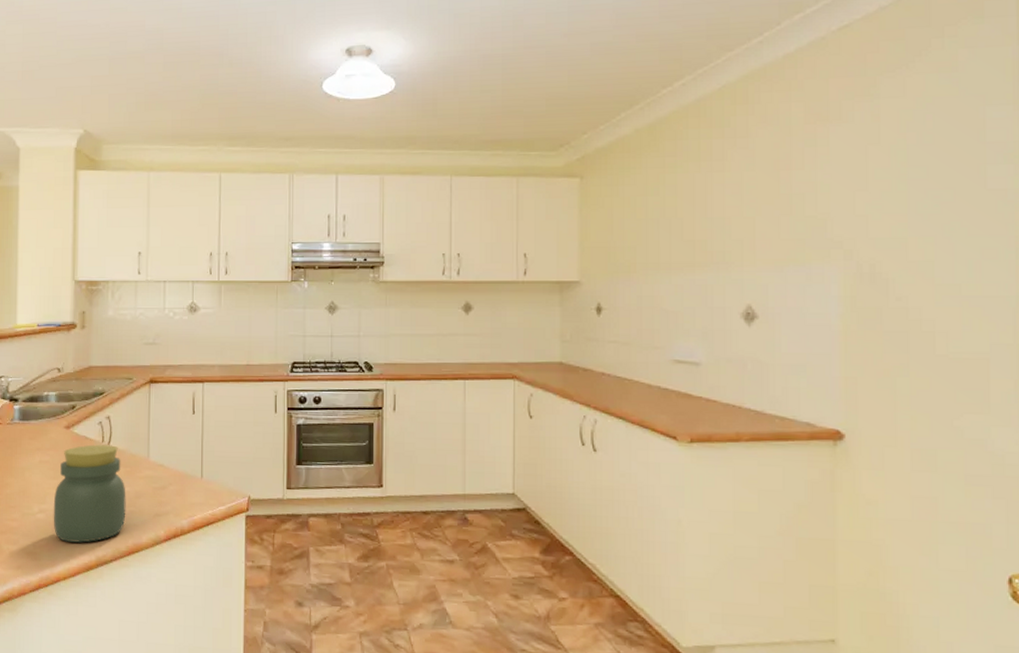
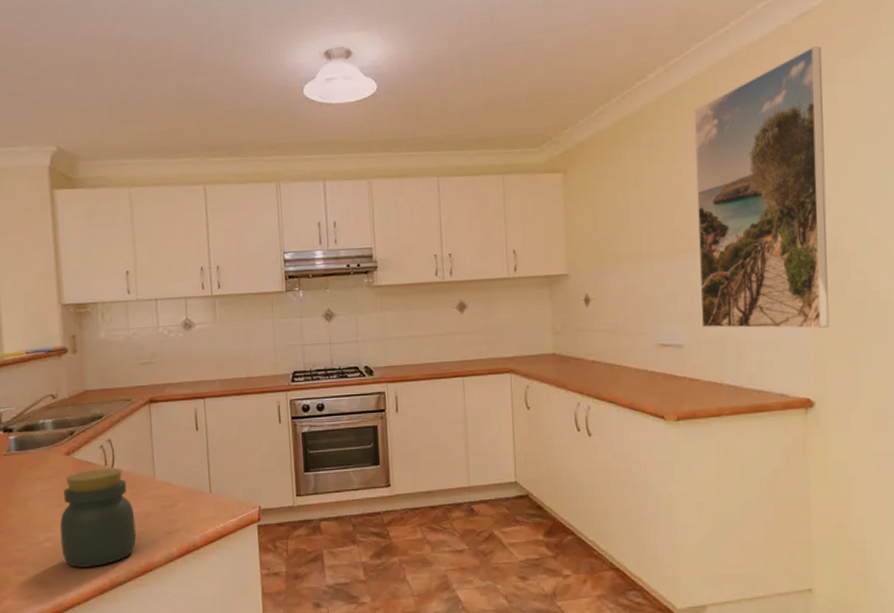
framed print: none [721,60,864,355] -> present [694,46,829,329]

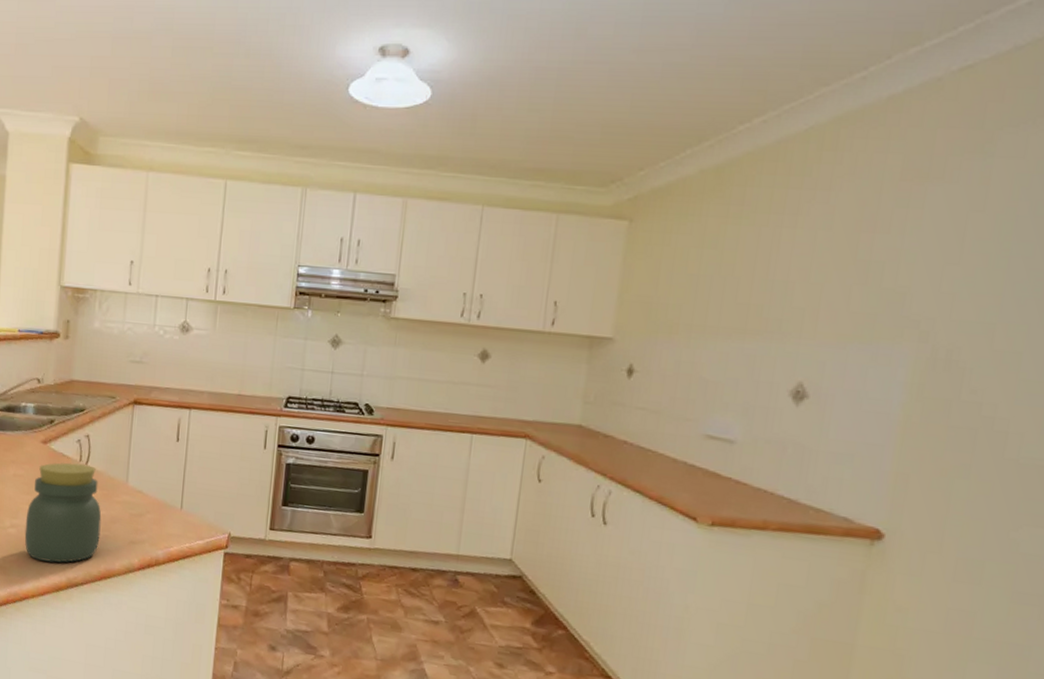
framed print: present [694,46,829,329] -> none [762,109,983,450]

